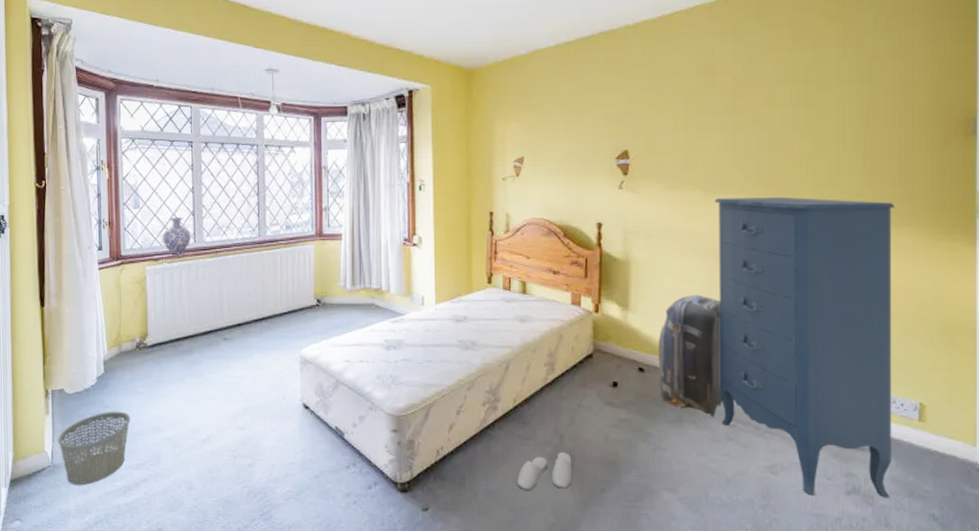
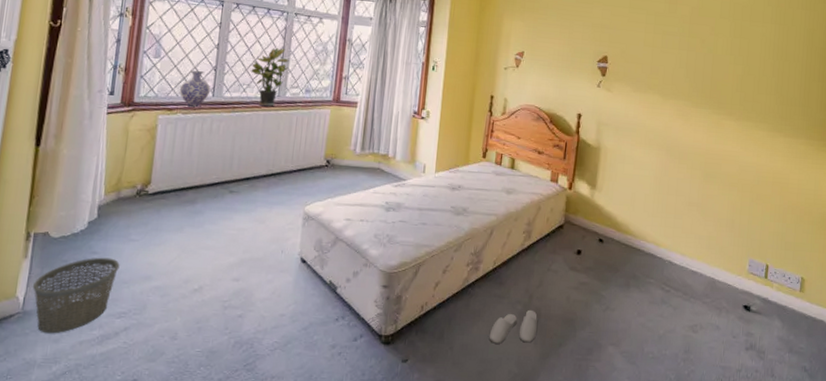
potted plant: none [228,184,265,248] -> present [251,47,289,107]
suitcase: present [657,295,723,417] -> none [614,180,666,283]
chest of drawers: present [714,197,895,498] -> none [659,103,795,354]

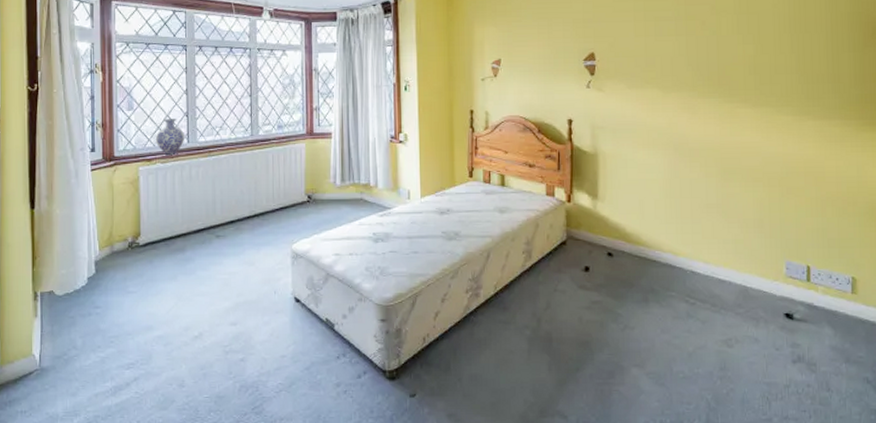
basket: present [32,257,120,334] -> none [45,311,122,388]
potted plant: present [251,47,289,107] -> none [221,85,258,147]
slippers: present [489,309,538,344] -> none [498,334,550,372]

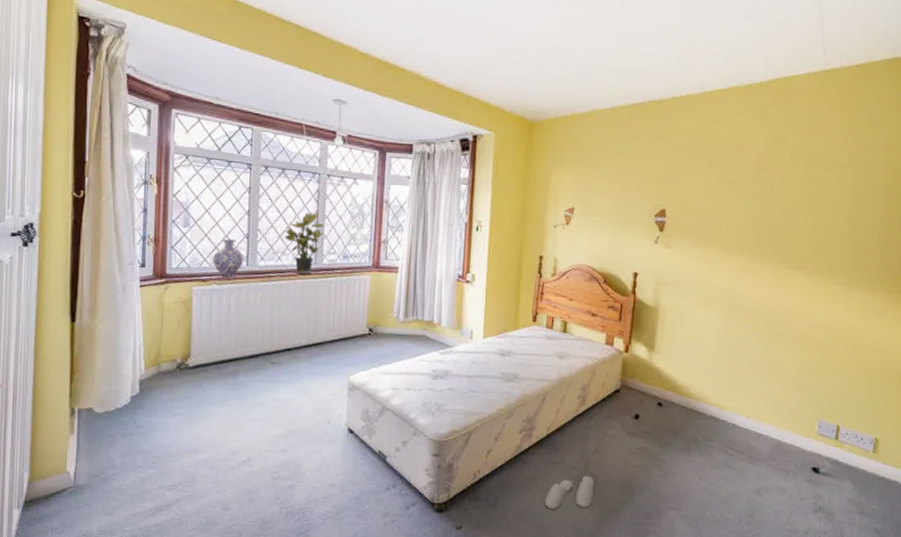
potted plant: none [221,85,258,147] -> present [285,211,324,275]
slippers: none [498,334,550,372] -> present [544,475,595,510]

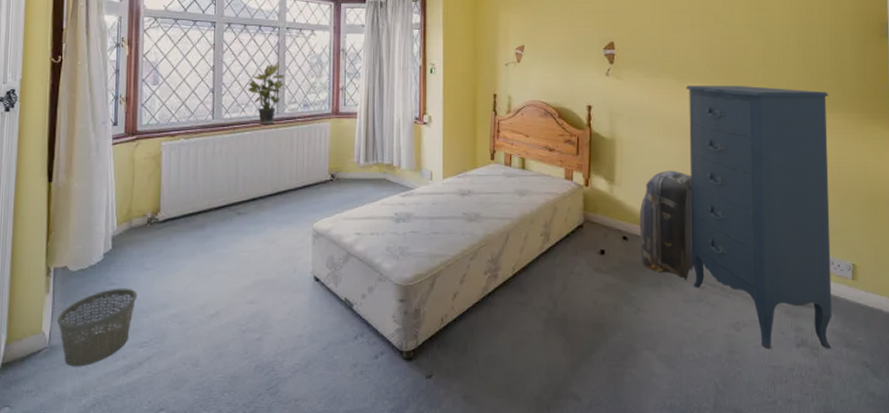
basket: none [81,431,166,507] -> present [56,288,137,367]
vase: present [212,239,245,277] -> none [179,95,210,130]
slippers: present [544,475,595,510] -> none [515,316,566,354]
suitcase: none [674,340,730,446] -> present [639,170,695,280]
chest of drawers: none [722,258,873,516] -> present [685,86,832,349]

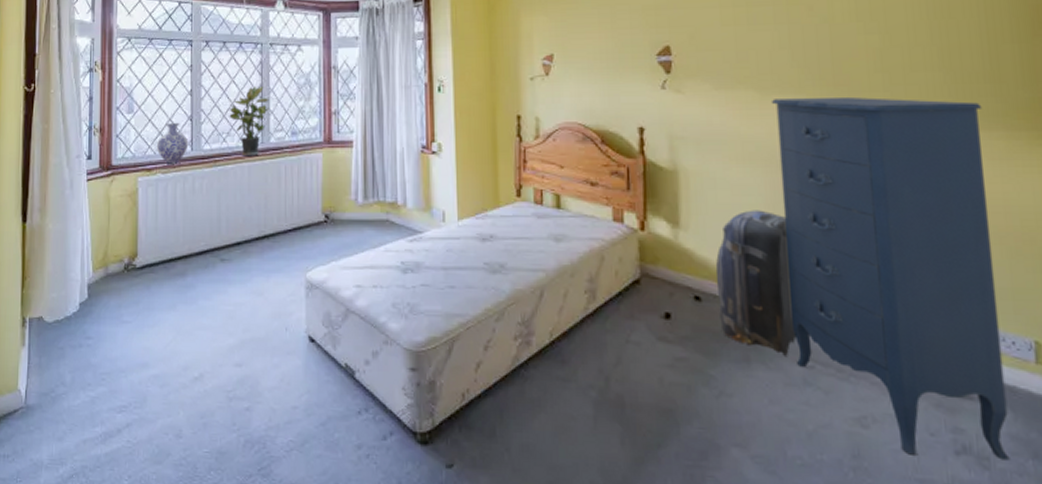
basket: present [56,288,137,367] -> none [32,343,115,431]
vase: none [179,95,210,130] -> present [156,123,189,164]

